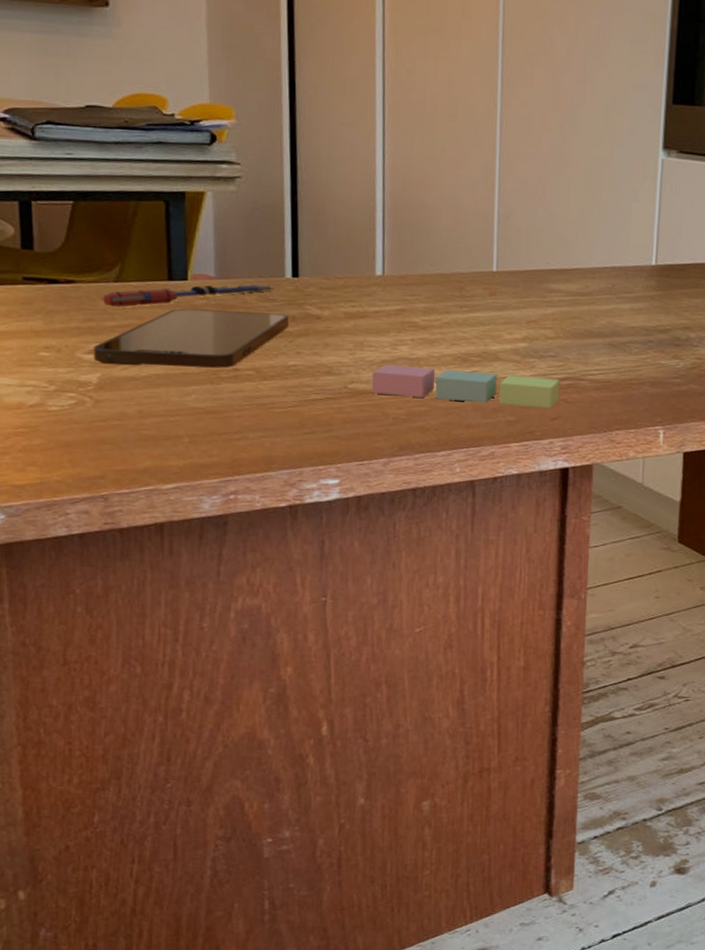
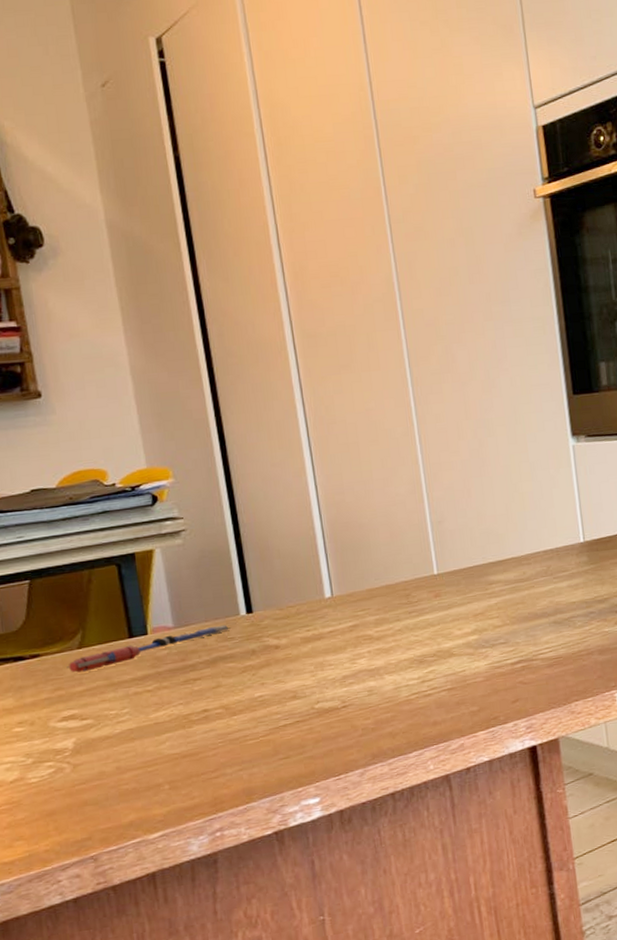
phone: present [93,308,289,368] -> none [65,649,250,729]
sticky notes: present [371,364,560,409] -> none [335,663,516,709]

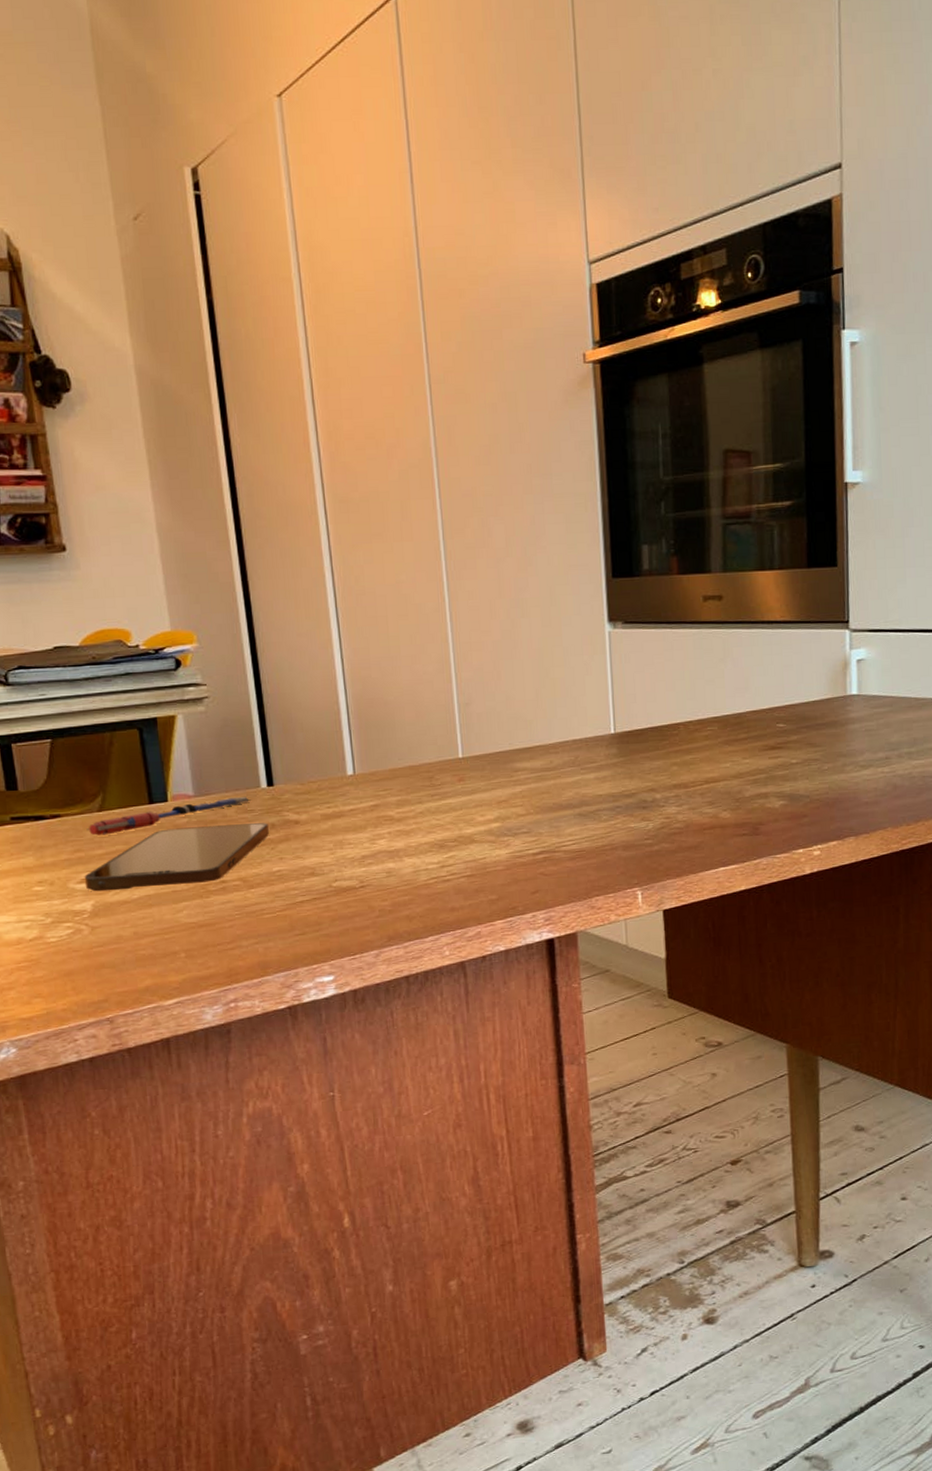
phone: none [65,649,250,729] -> present [84,823,269,892]

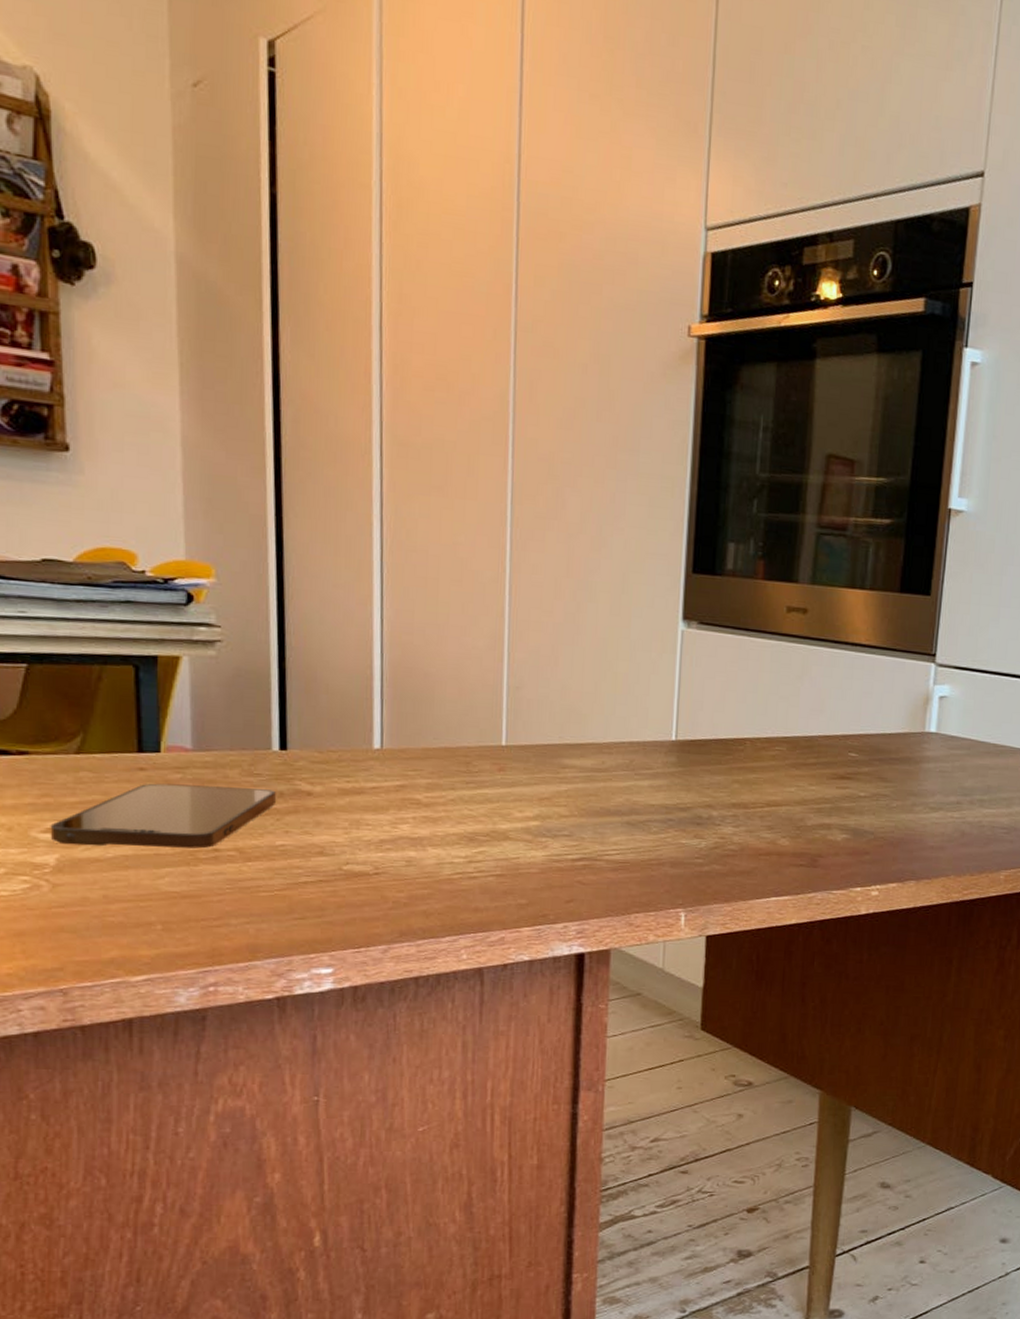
pen: present [86,796,251,836] -> none [59,757,259,782]

